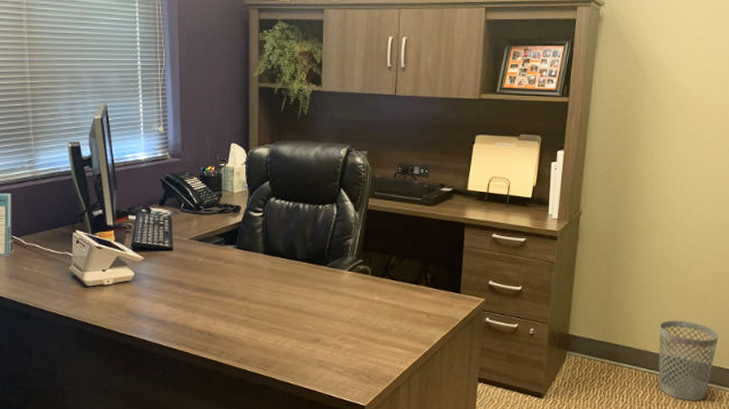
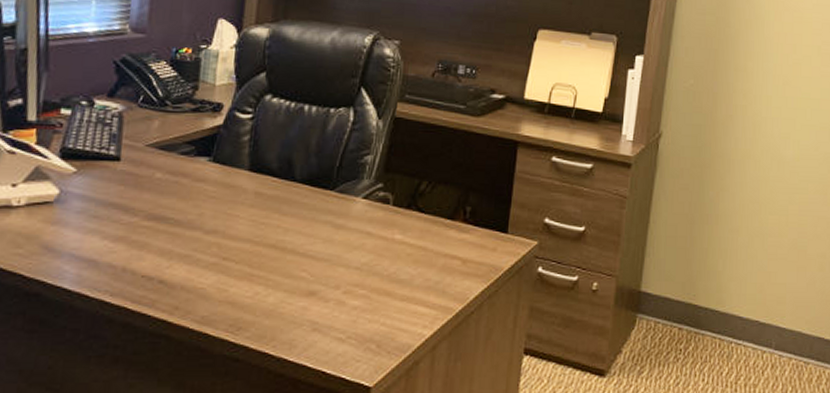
wastebasket: present [659,320,719,402] -> none [747,275,818,382]

